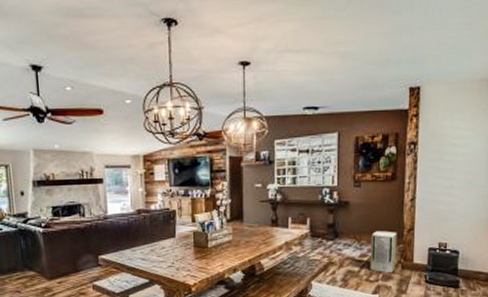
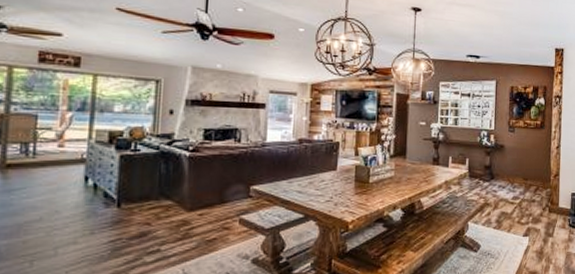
air purifier: present [370,231,397,273] -> none [521,175,545,216]

